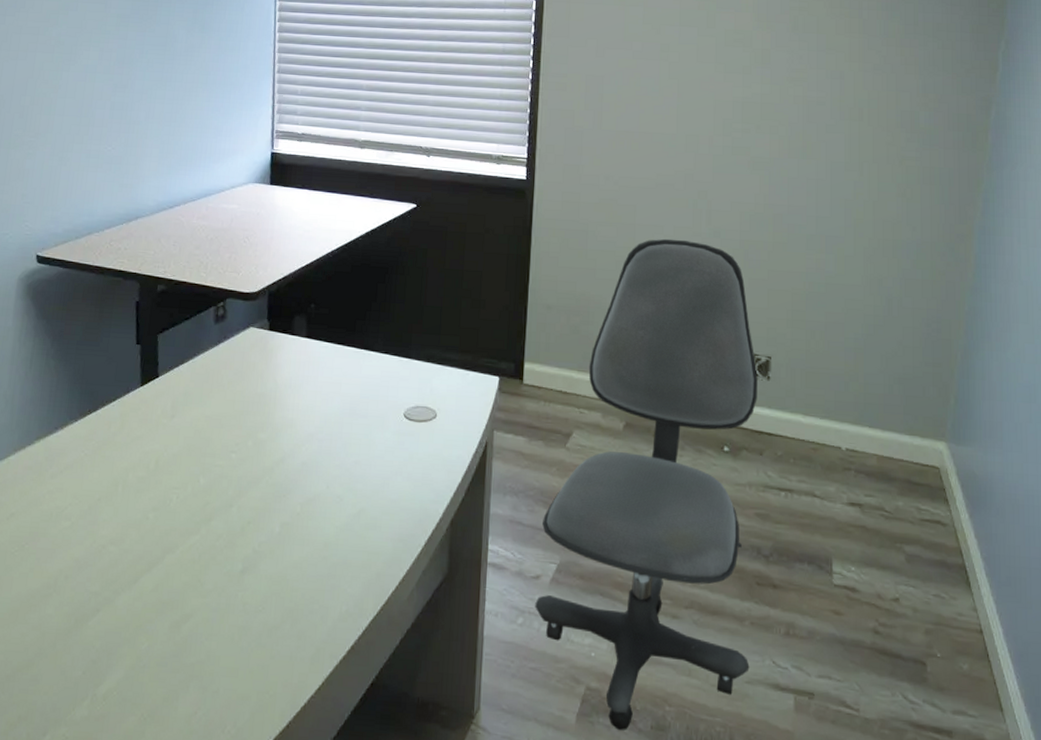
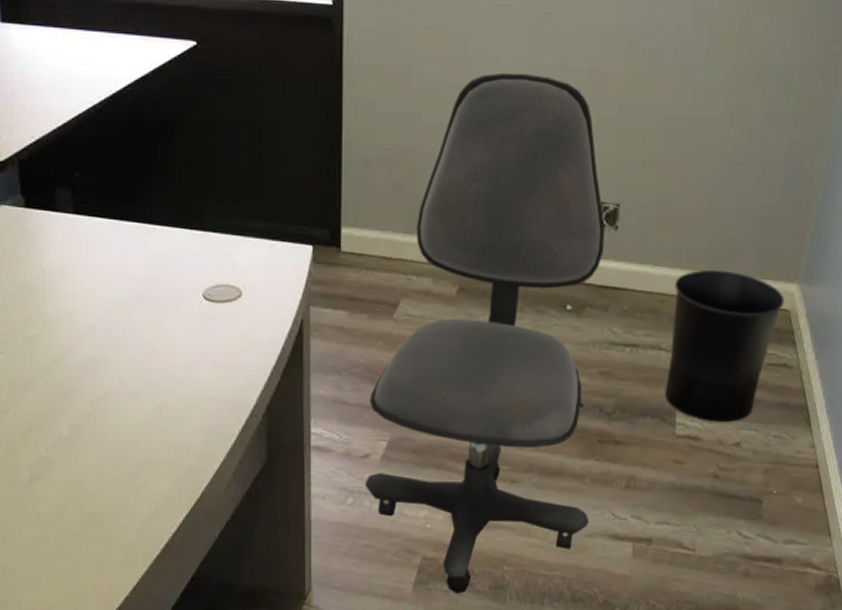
waste bin: none [820,422,933,576] -> present [665,269,785,422]

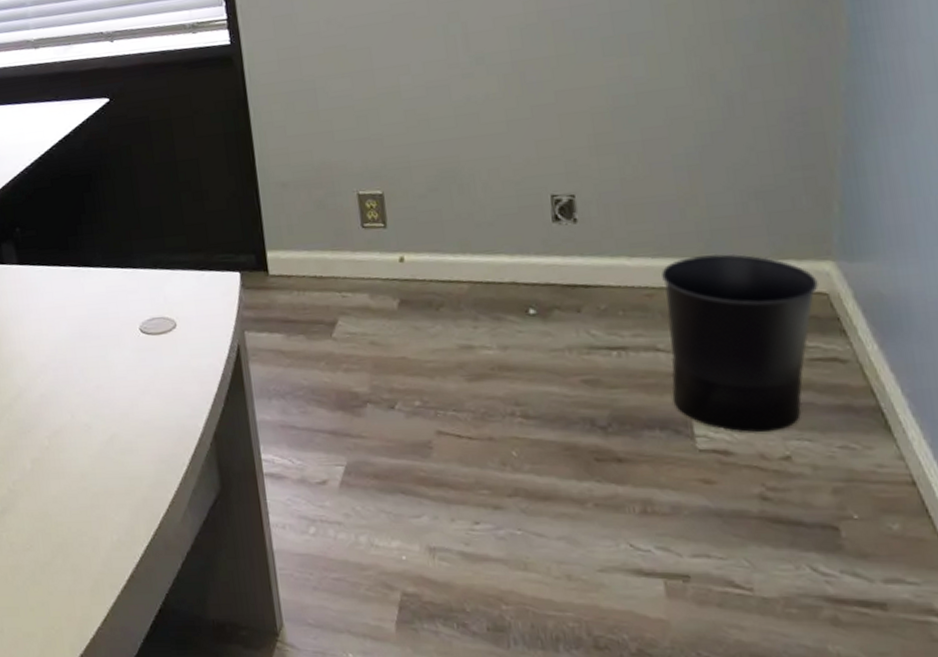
office chair: present [365,72,605,593] -> none [319,75,601,635]

